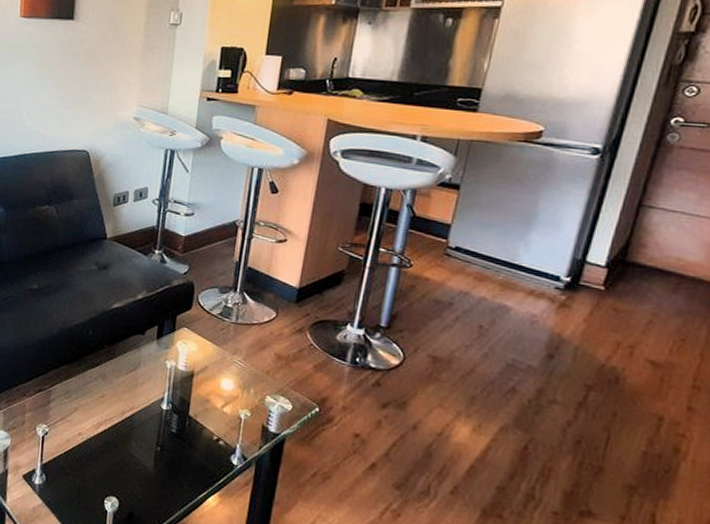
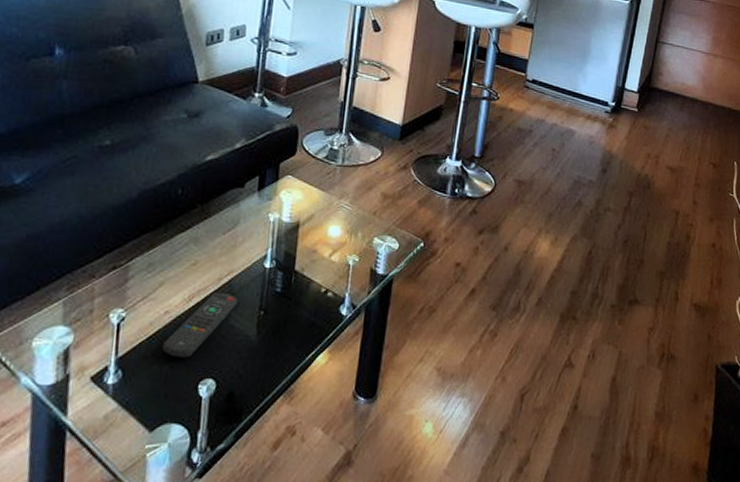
remote control: none [76,424,139,475] -> present [162,292,239,358]

